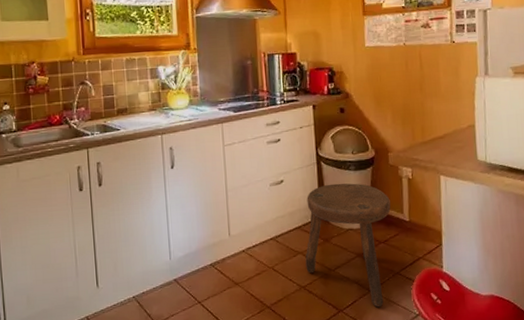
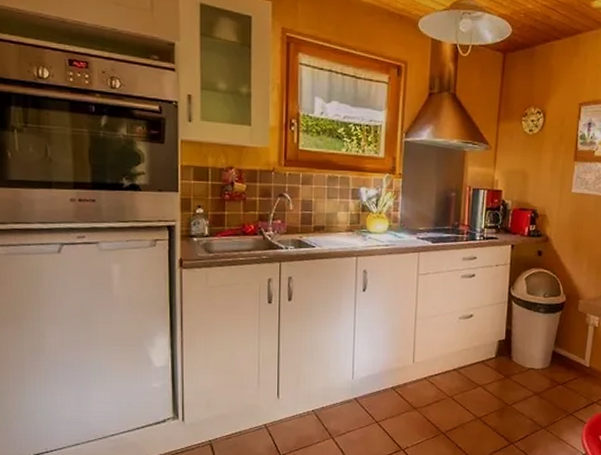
stool: present [305,183,391,308] -> none [484,323,574,444]

